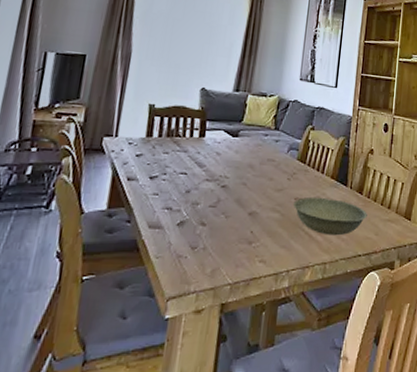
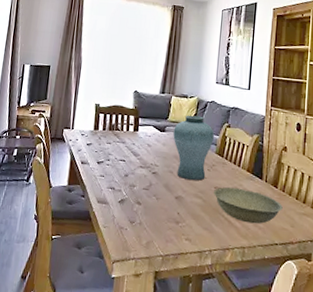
vase: none [248,116,296,193] -> present [173,115,214,181]

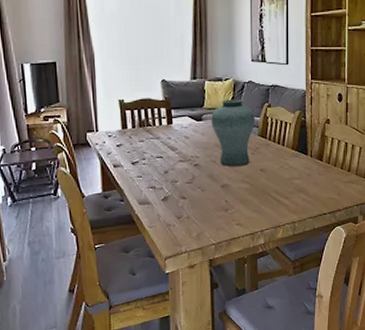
bowl: present [213,187,283,224] -> none [259,167,329,199]

